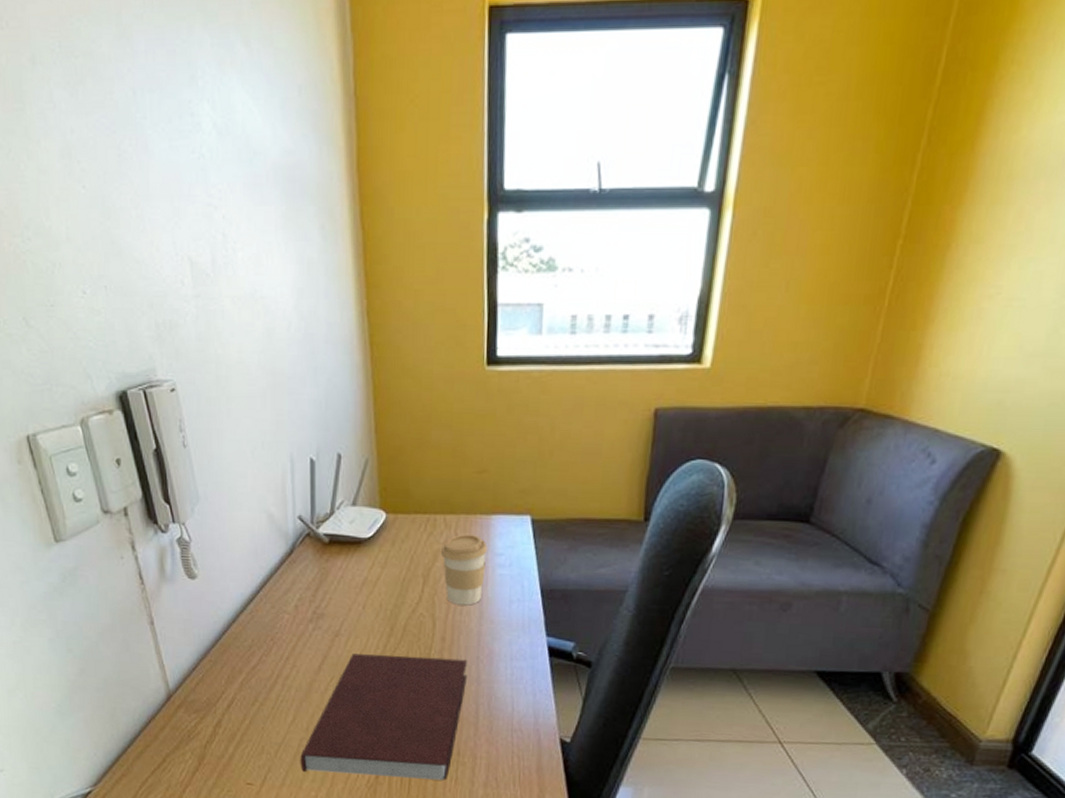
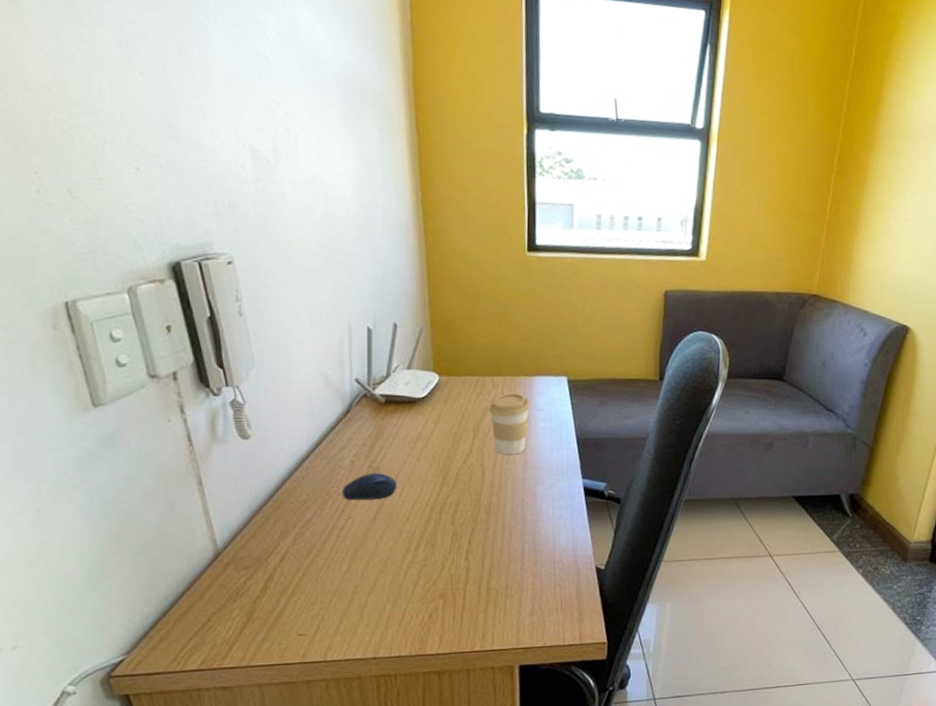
computer mouse: none [286,619,343,649] -> present [342,473,398,500]
notebook: present [300,654,468,781] -> none [354,502,514,618]

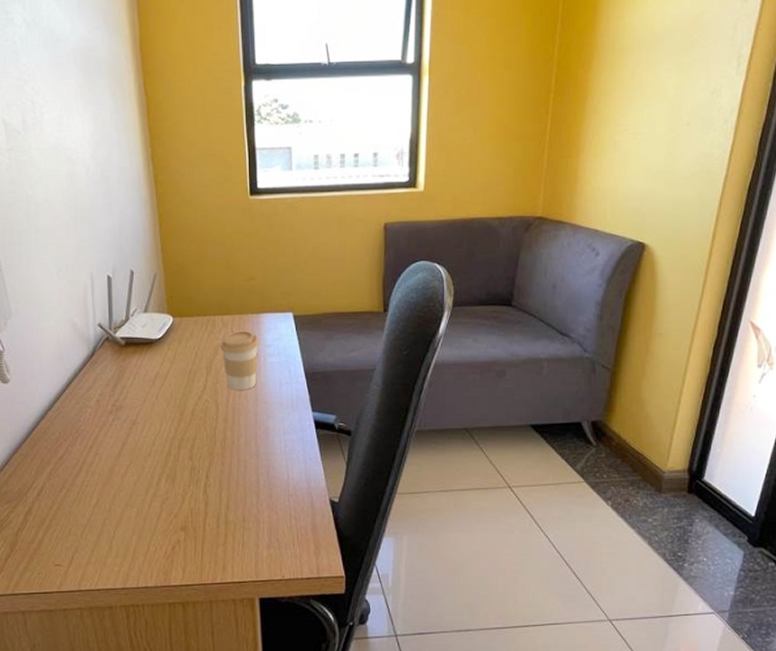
computer mouse: present [342,473,398,500] -> none [89,411,139,437]

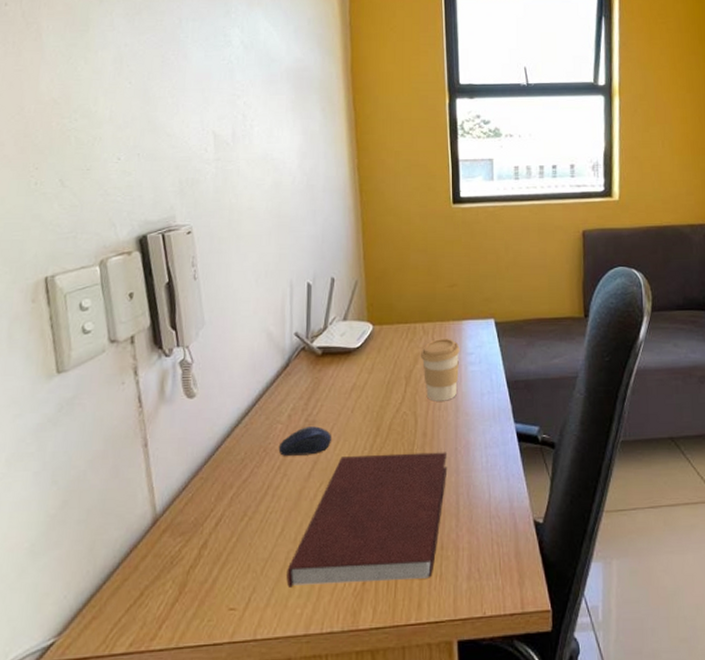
computer mouse: none [89,411,139,437] -> present [278,426,332,456]
notebook: none [104,437,248,549] -> present [286,452,448,587]

